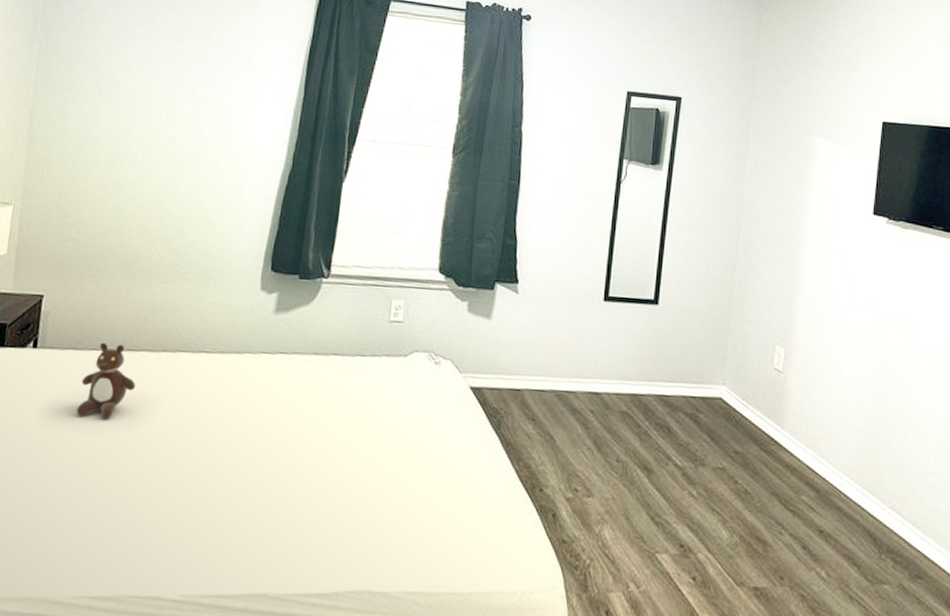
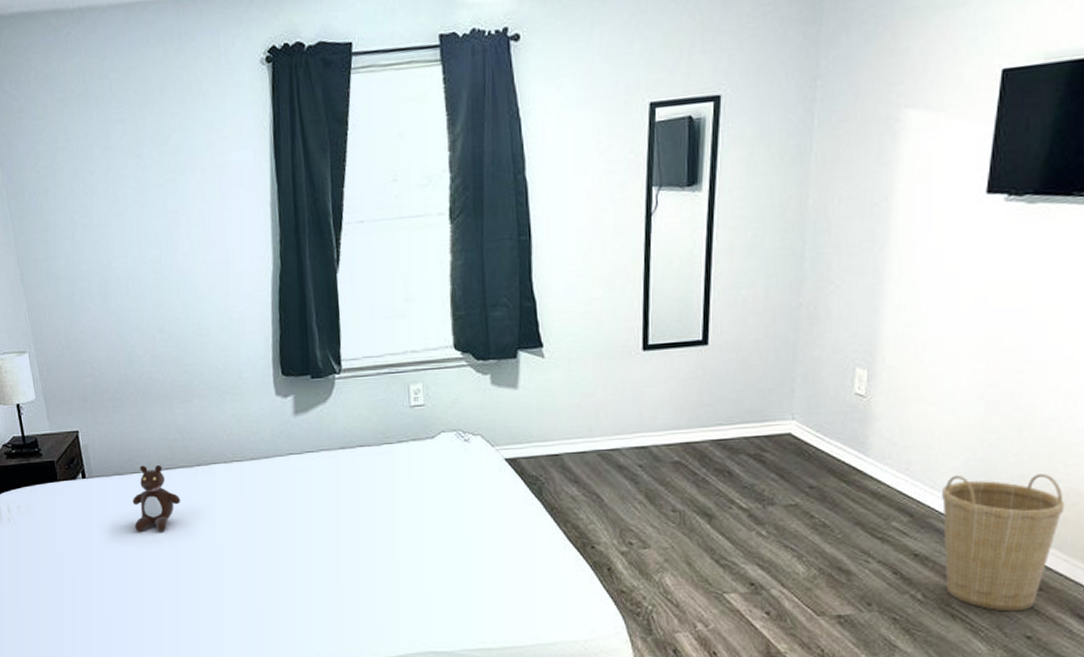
basket: none [842,457,937,599] -> present [942,474,1066,612]

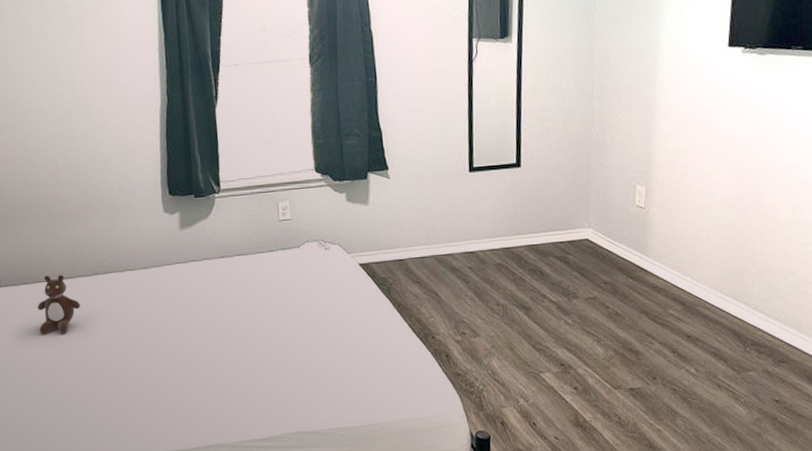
basket: present [942,474,1066,612] -> none [706,268,799,381]

